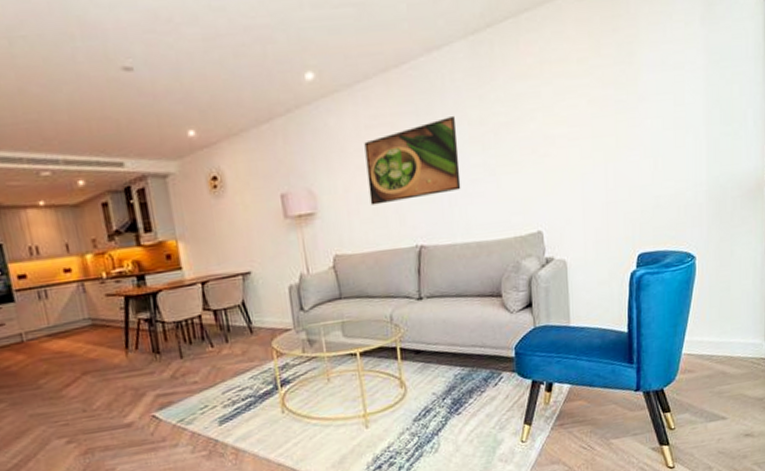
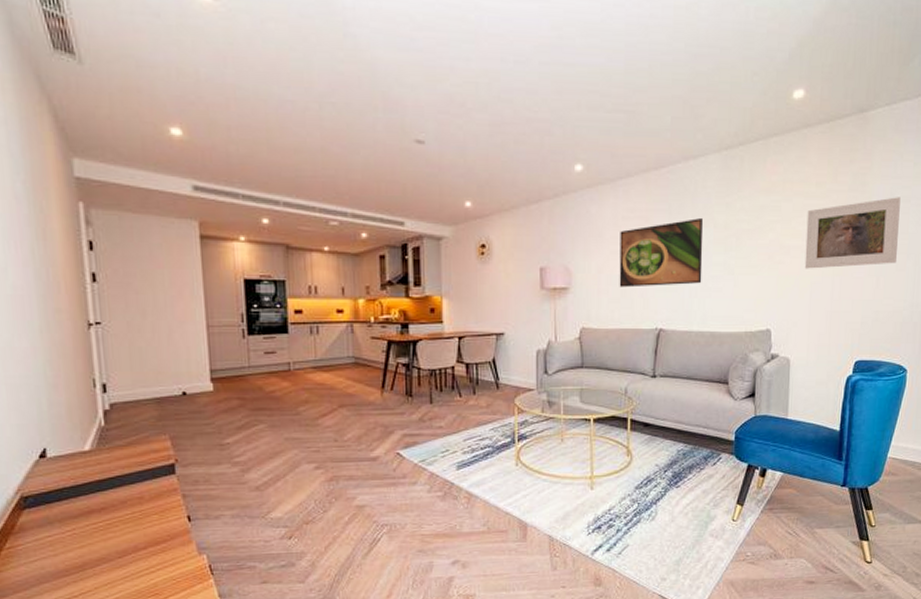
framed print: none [570,64,674,159] -> present [804,197,901,269]

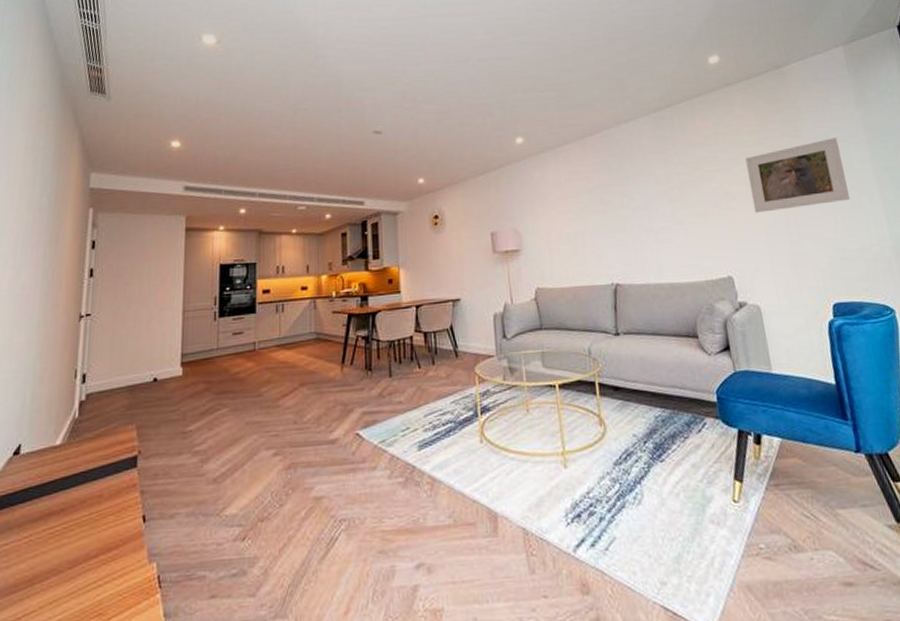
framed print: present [619,217,704,288] -> none [564,173,652,246]

